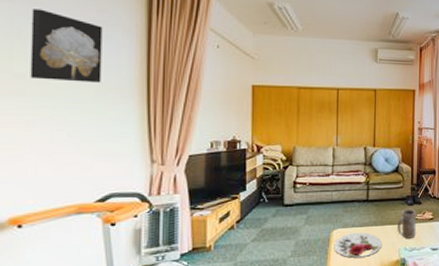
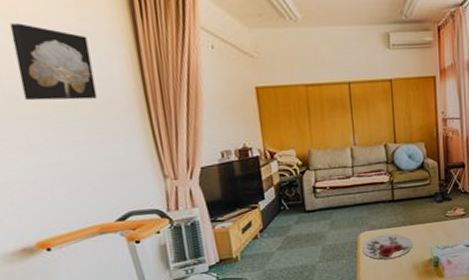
mug: present [397,208,416,239] -> none [426,205,448,237]

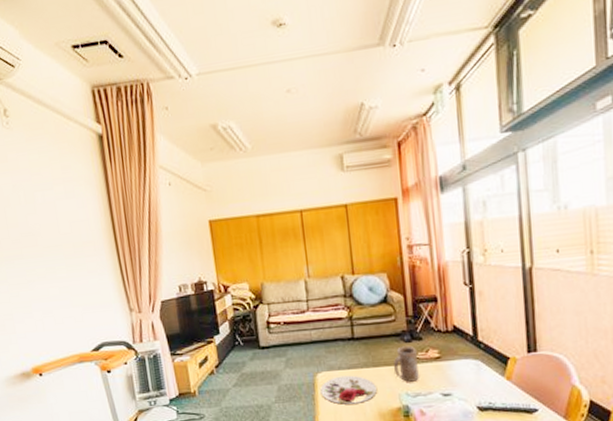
wall art: present [9,23,98,101] -> none [13,176,77,243]
mug: none [426,205,448,237] -> present [393,345,419,382]

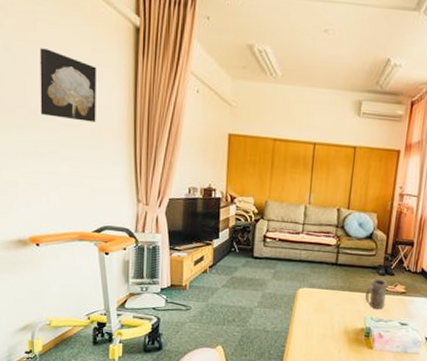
wall art: none [13,176,77,243] -> present [40,48,97,122]
plate: present [320,375,377,404] -> none [299,294,347,320]

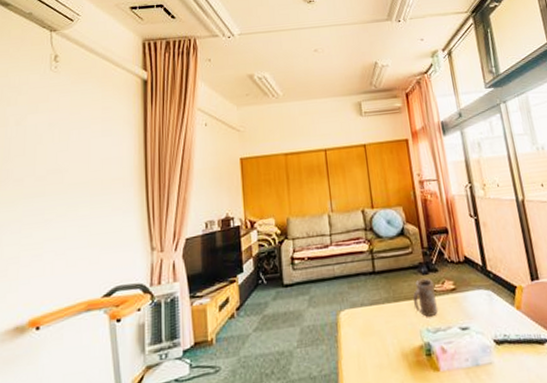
wall art: present [40,48,97,122] -> none [49,115,107,180]

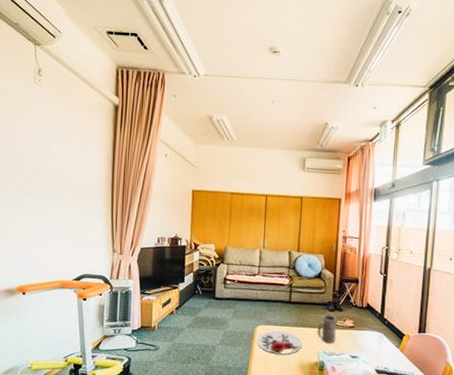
plate: none [343,312,399,346] -> present [257,330,301,355]

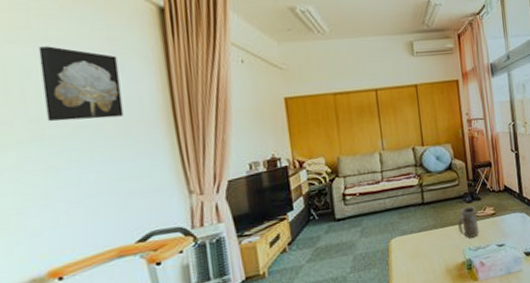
wall art: none [33,125,82,185] -> present [38,46,124,122]
plate: present [257,330,301,355] -> none [394,237,444,266]

